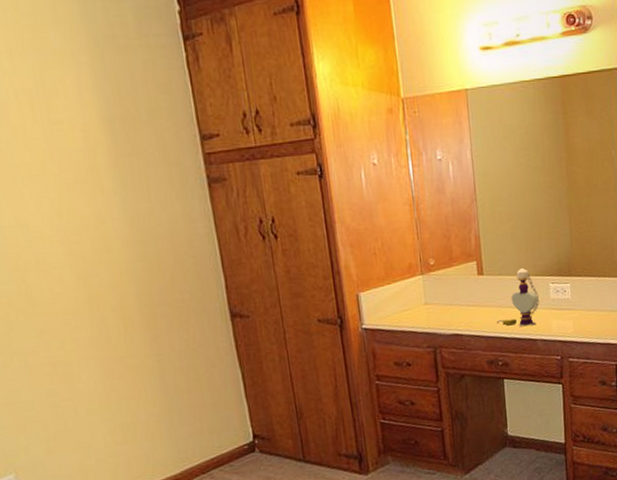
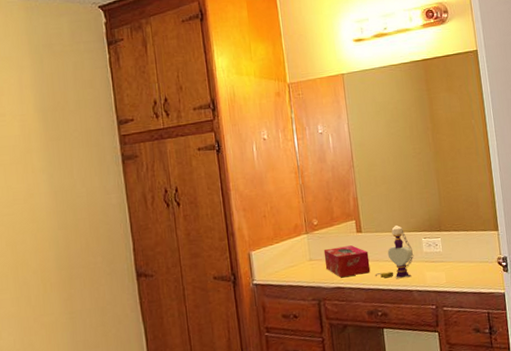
tissue box: none [440,289,492,324] -> present [323,245,371,278]

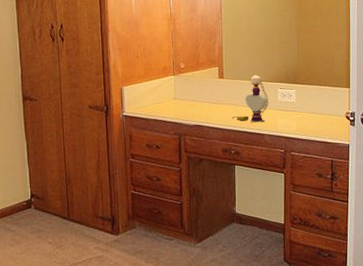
tissue box: present [323,245,371,278] -> none [187,89,228,117]

